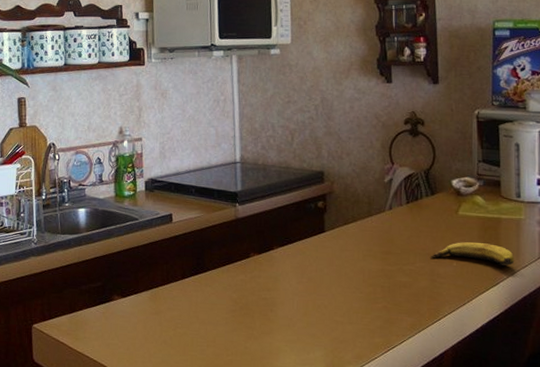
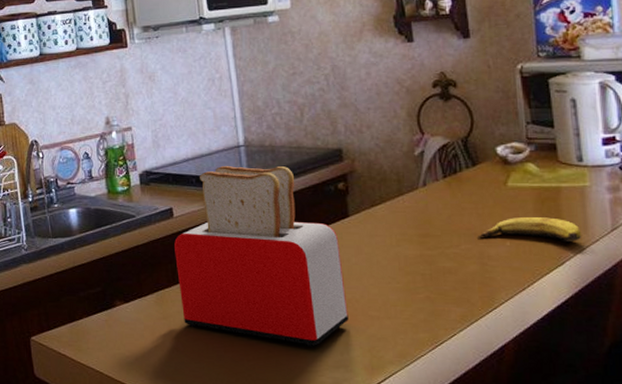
toaster: none [170,179,317,346] -> present [174,165,349,347]

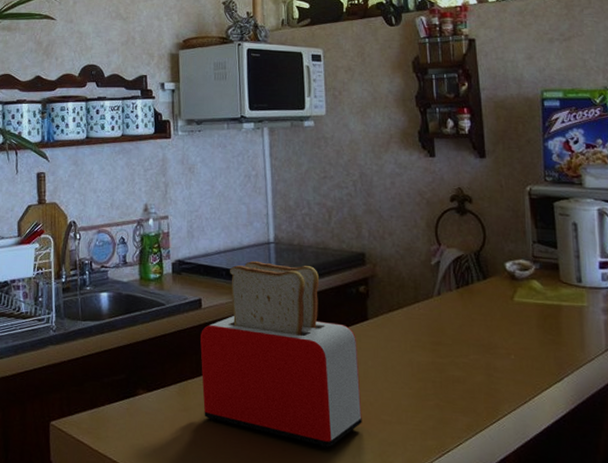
banana: present [476,217,582,243] -> none [484,332,580,360]

